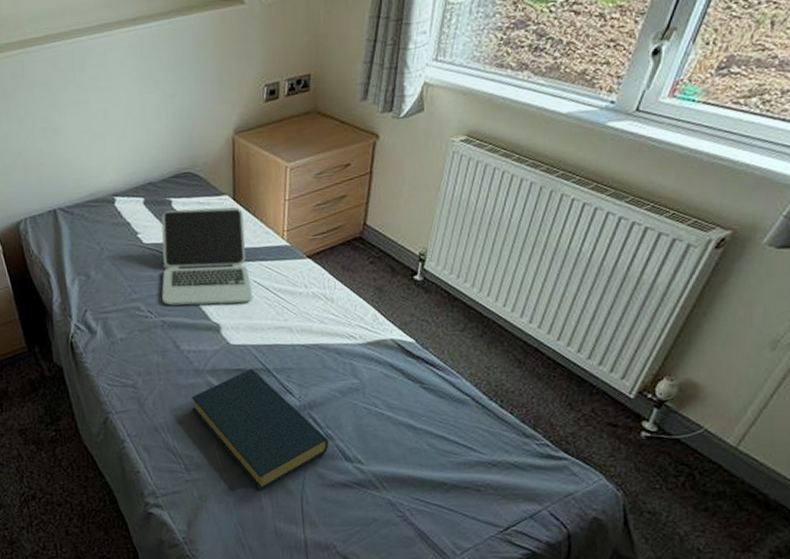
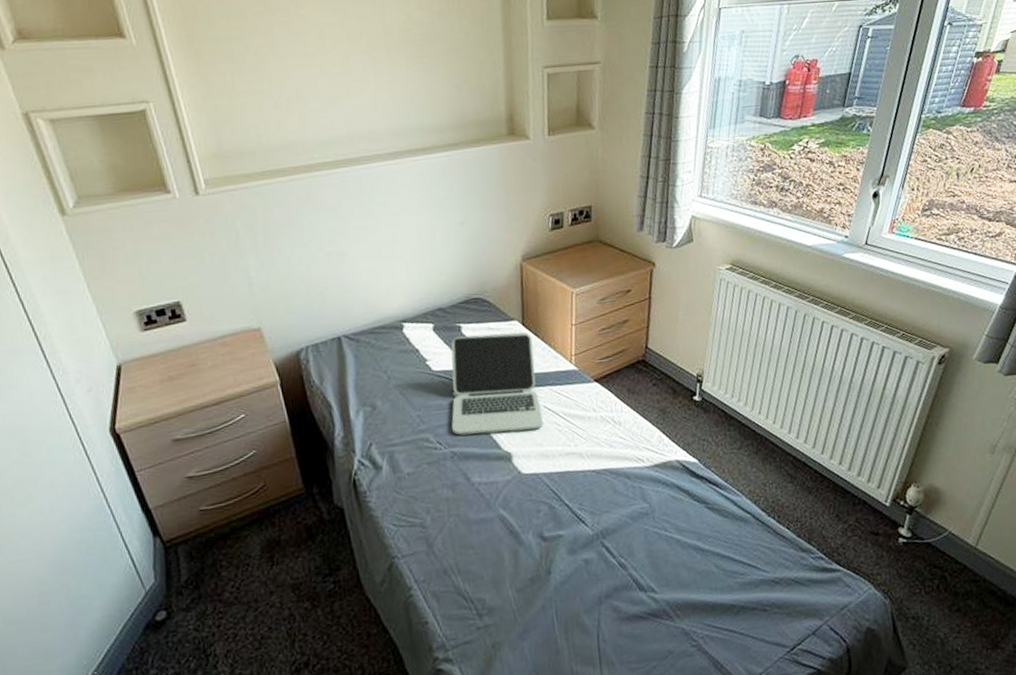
hardback book: present [191,369,329,491] -> none [483,498,623,632]

